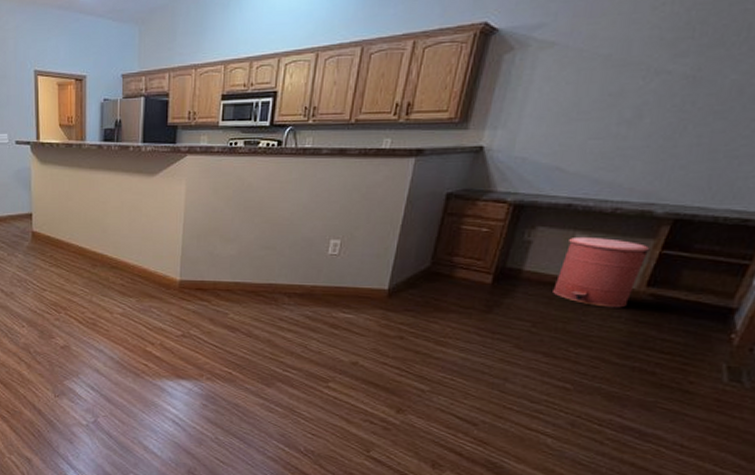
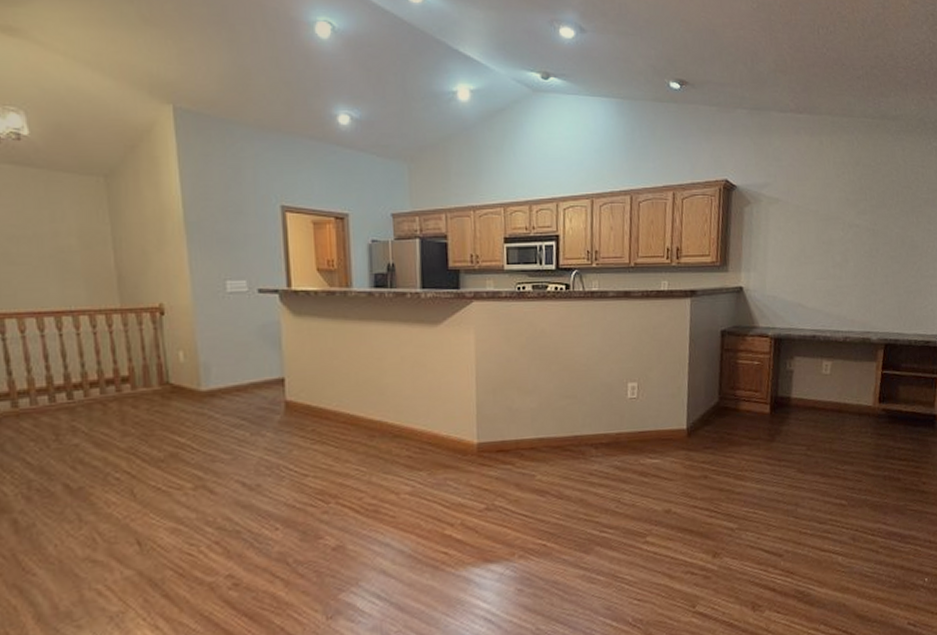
trash can: present [553,236,651,308] -> none [816,363,875,425]

